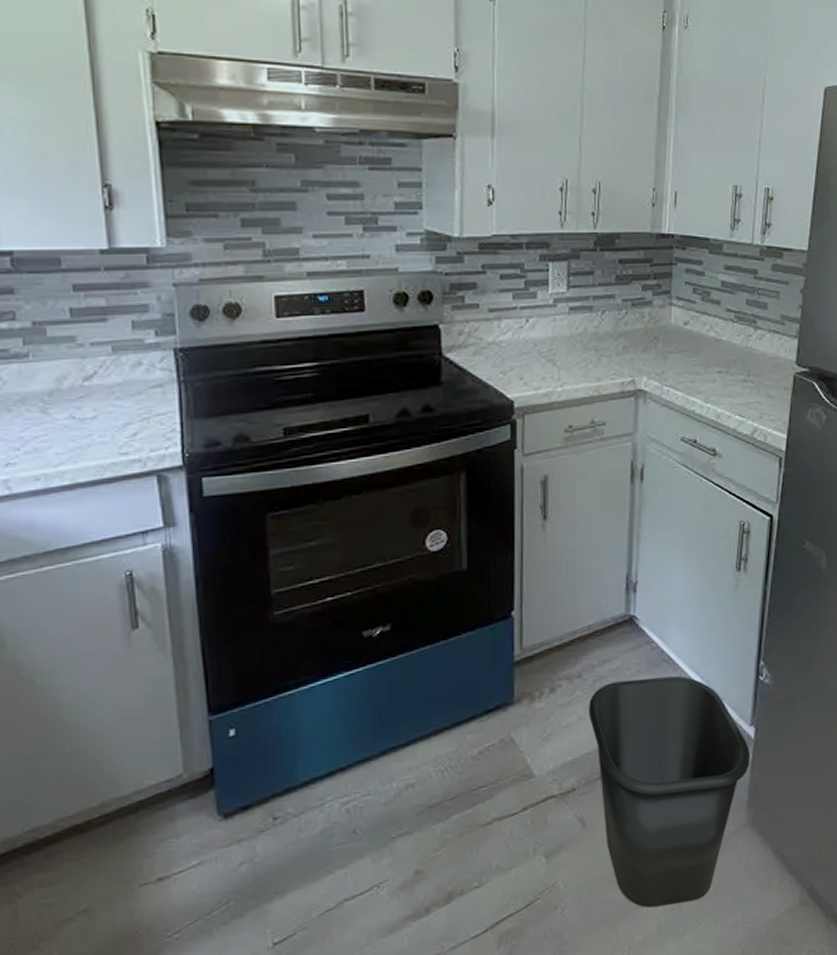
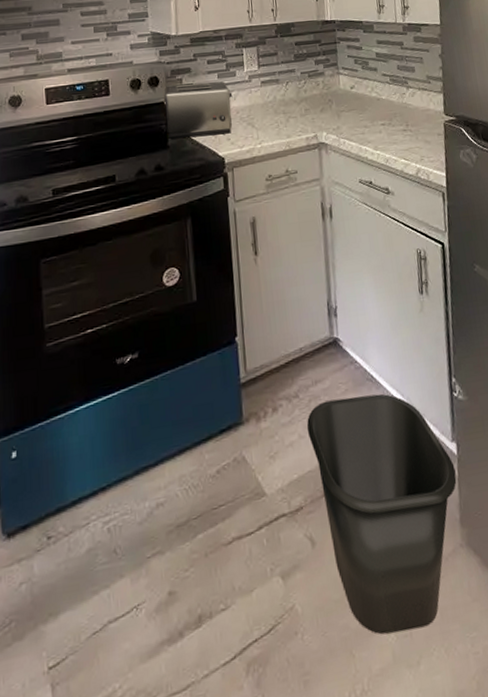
toaster: none [438,303,531,373] -> present [163,81,233,139]

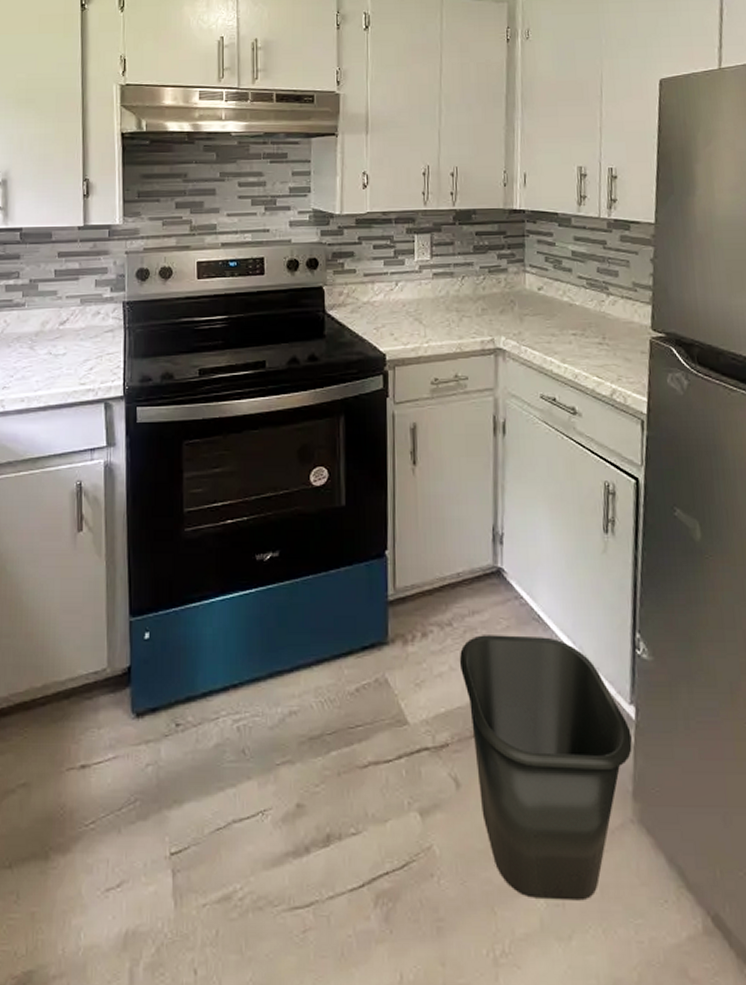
toaster: present [163,81,233,139] -> none [322,269,399,328]

